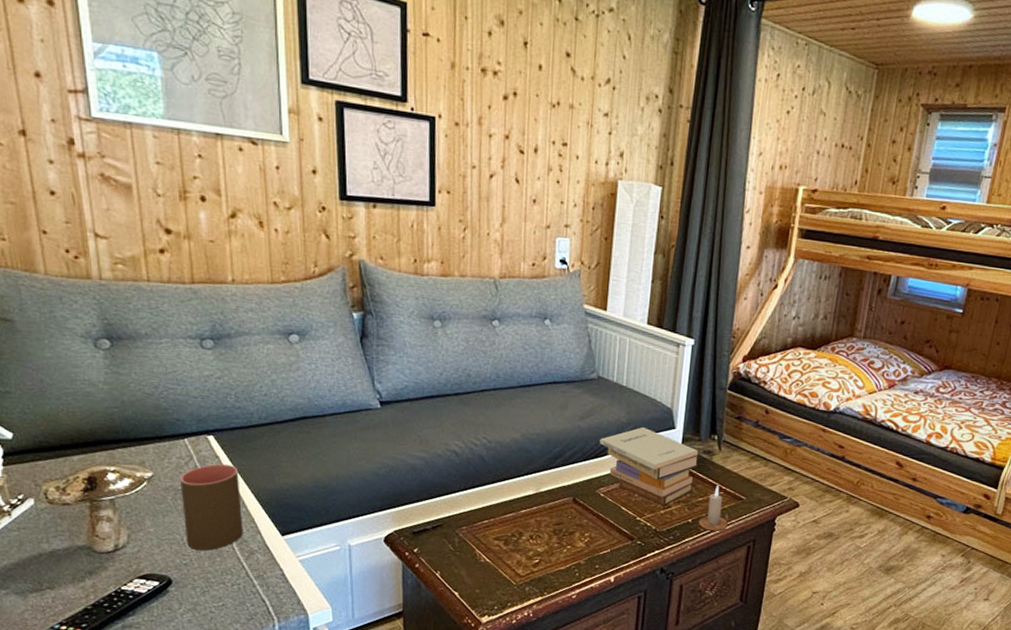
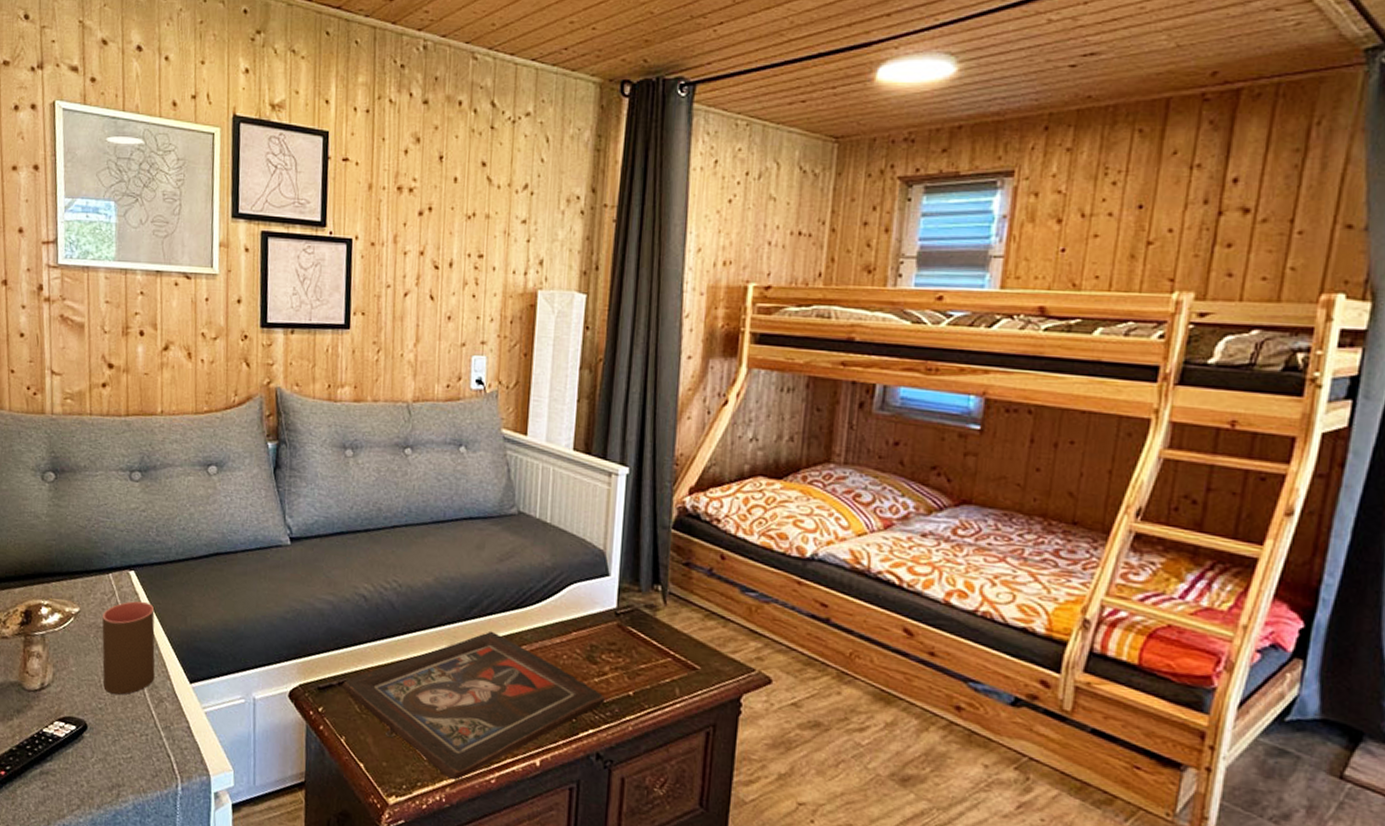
religious icon: none [436,477,670,598] -> present [342,631,606,780]
books: present [600,426,699,506] -> none [521,572,639,672]
candle: present [698,484,729,531] -> none [641,648,680,710]

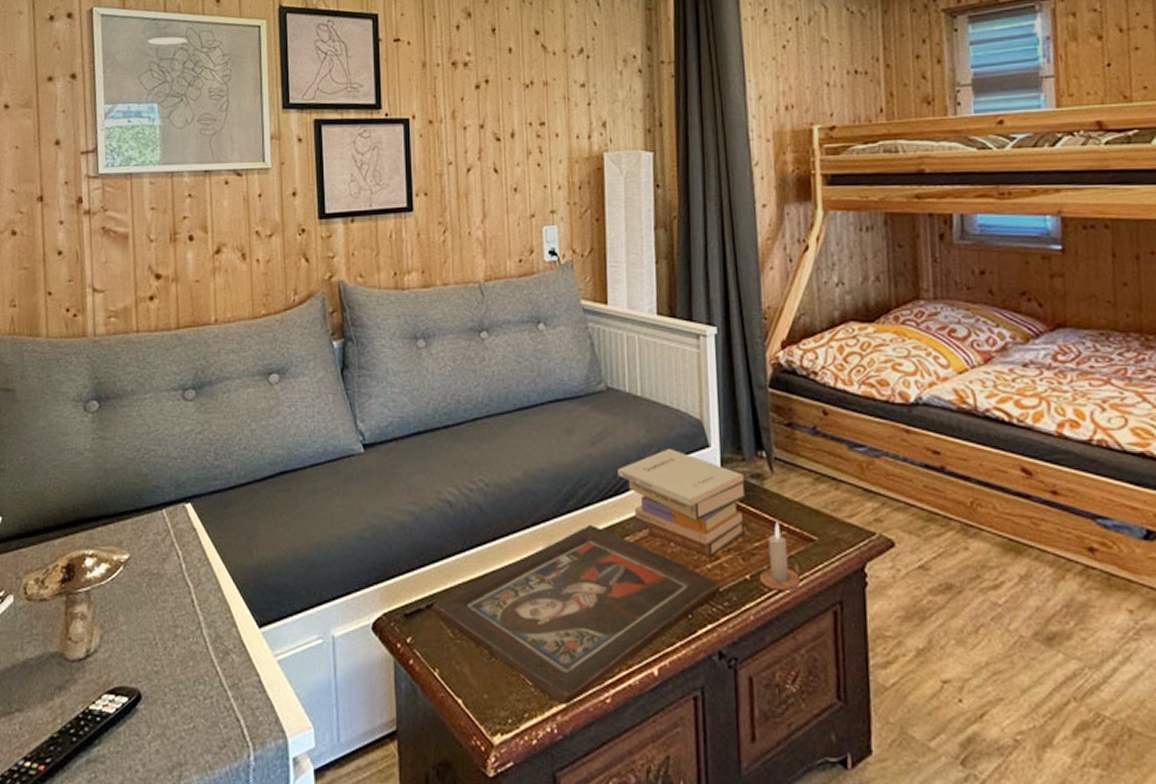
cup: present [102,601,155,695] -> none [156,537,218,652]
books: none [521,572,639,672] -> present [618,448,746,557]
candle: none [641,648,680,710] -> present [759,521,802,591]

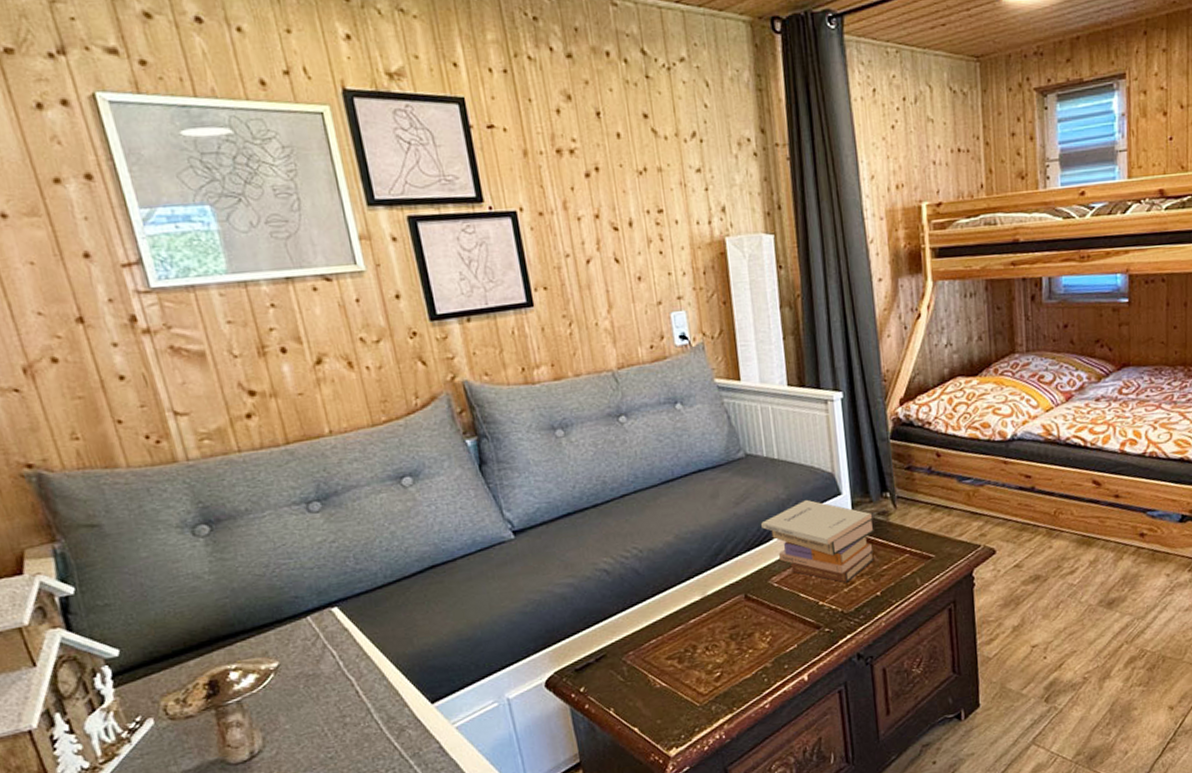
religious icon: present [432,524,722,704] -> none [600,571,857,716]
candle: present [759,521,802,591] -> none [887,547,923,601]

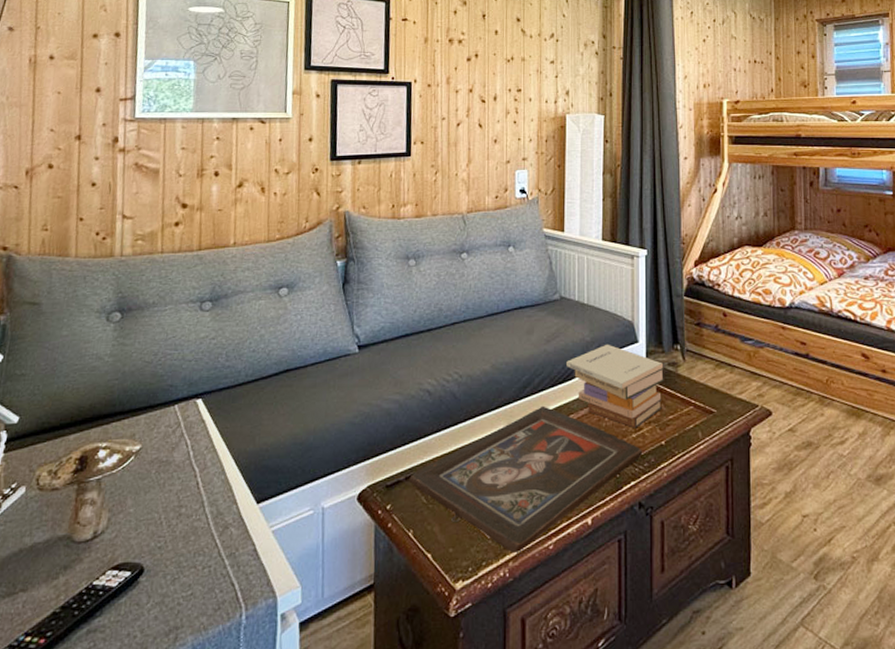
religious icon: none [600,571,857,716] -> present [409,406,643,552]

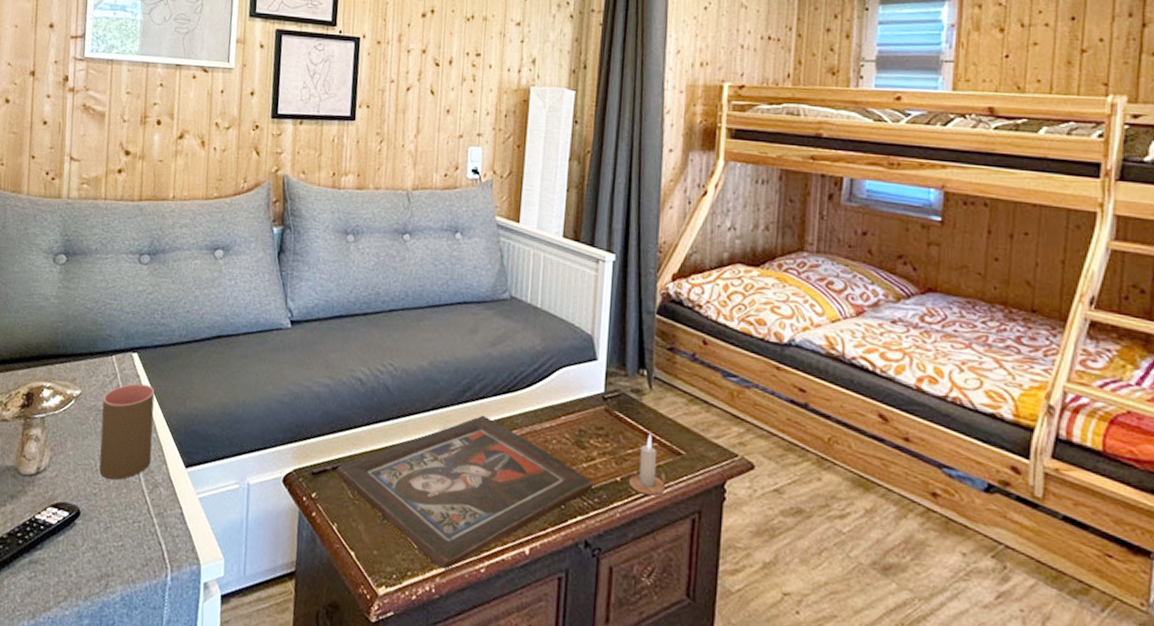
cup: none [163,428,222,529] -> present [99,383,155,480]
books: present [566,344,664,428] -> none [512,356,626,457]
candle: none [671,399,703,452] -> present [628,433,666,496]

